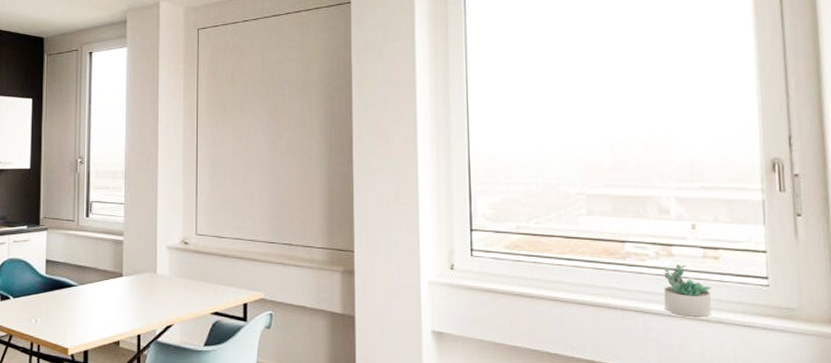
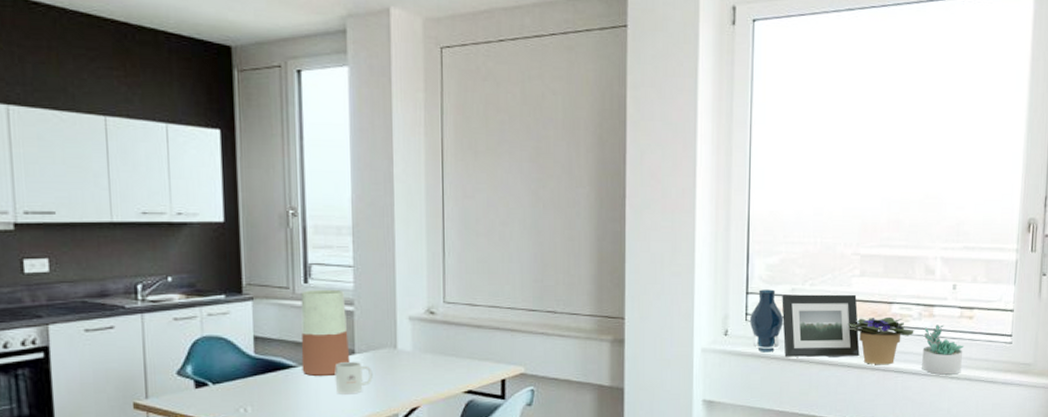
vase: none [81,222,119,294] -> present [300,289,351,376]
mug: none [106,284,136,311] -> present [334,362,373,395]
vase: none [475,227,510,287] -> present [749,289,784,353]
picture frame: none [507,232,594,295] -> present [782,294,860,357]
potted flower: none [578,255,652,304] -> present [847,316,914,365]

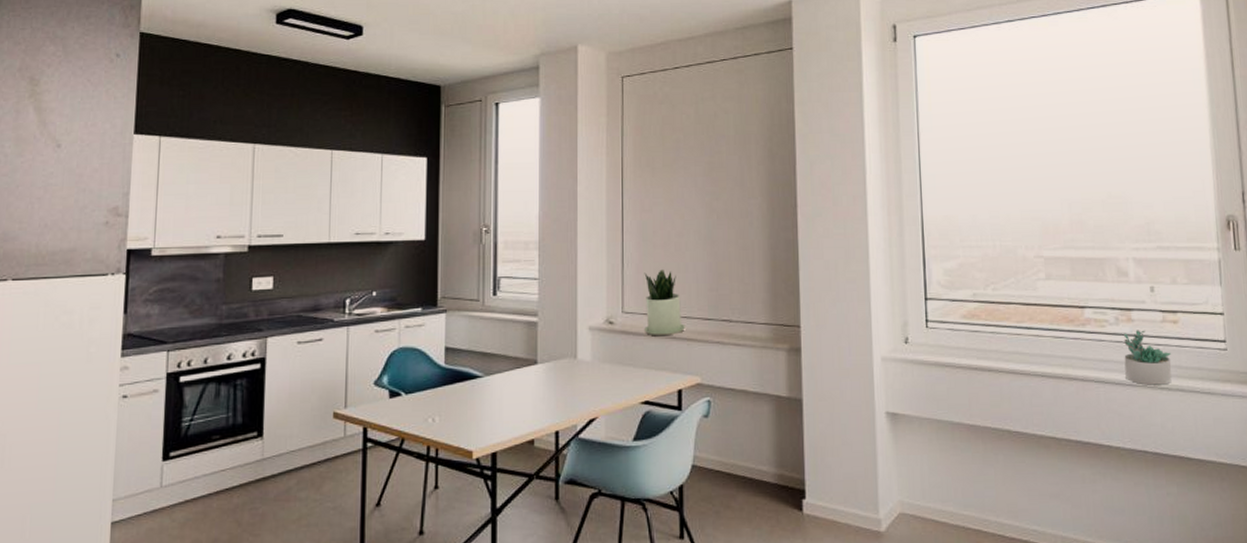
vase: present [300,289,351,376] -> none [487,301,533,386]
mug: present [334,362,373,395] -> none [518,372,554,405]
planter: none [466,259,509,327] -> present [643,269,685,336]
vase: present [749,289,784,353] -> none [930,295,967,361]
picture frame: present [782,294,860,357] -> none [963,298,1054,366]
potted flower: present [847,316,914,365] -> none [1037,322,1112,375]

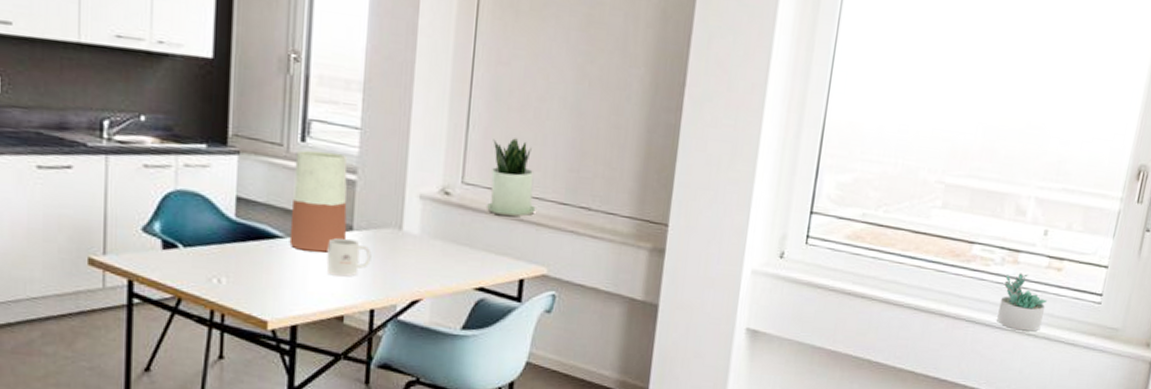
vase: none [487,301,533,386] -> present [289,150,348,253]
mug: none [518,372,554,405] -> present [326,238,372,277]

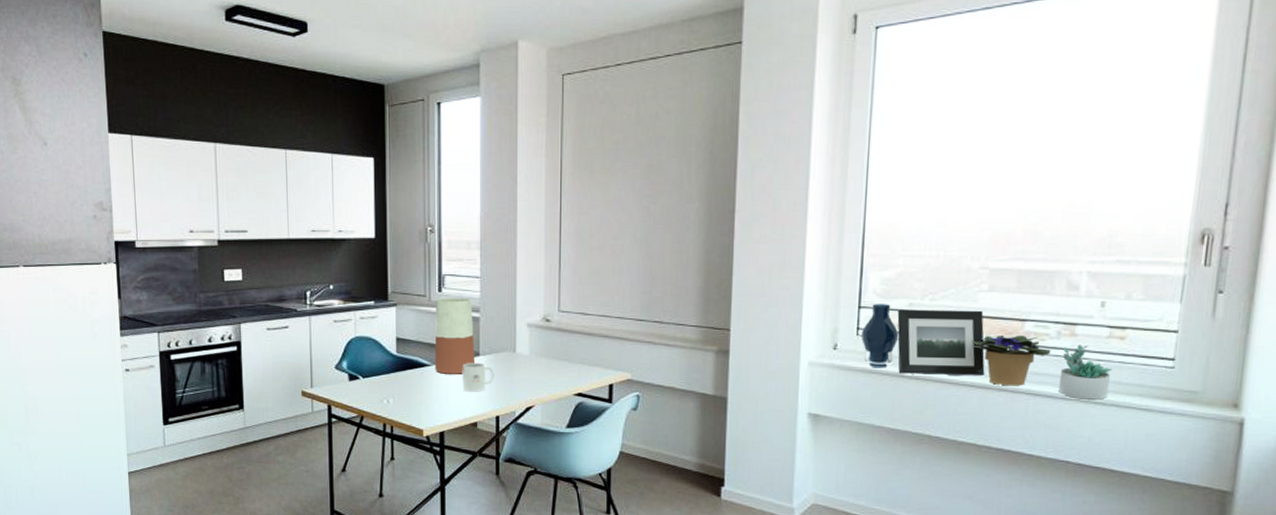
planter: present [485,138,536,217] -> none [578,271,618,335]
vase: none [809,210,850,283] -> present [861,304,899,368]
picture frame: none [844,219,935,300] -> present [897,309,985,376]
potted flower: none [920,256,994,313] -> present [971,335,1051,386]

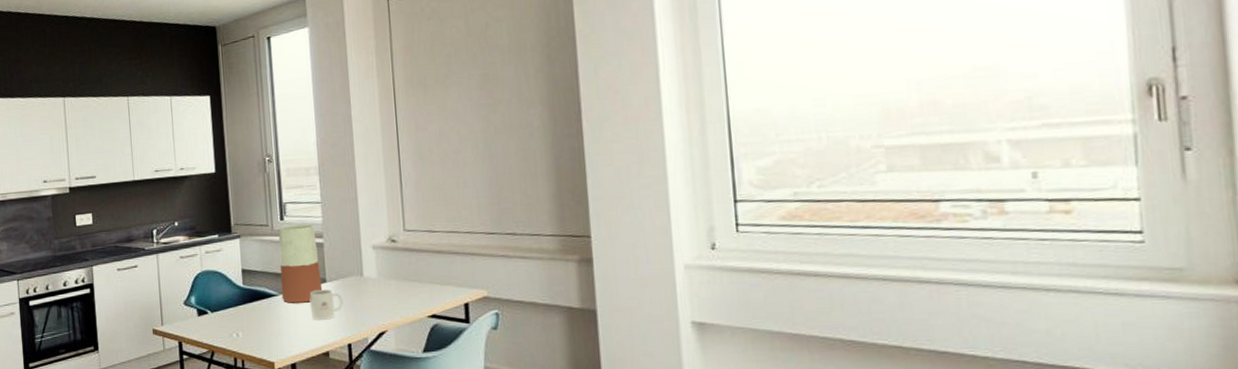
vase: present [861,304,899,368] -> none [741,195,787,267]
picture frame: present [897,309,985,376] -> none [781,193,899,271]
potted flower: present [971,335,1051,386] -> none [876,217,978,277]
succulent plant: present [1059,345,1112,400] -> none [994,223,1062,287]

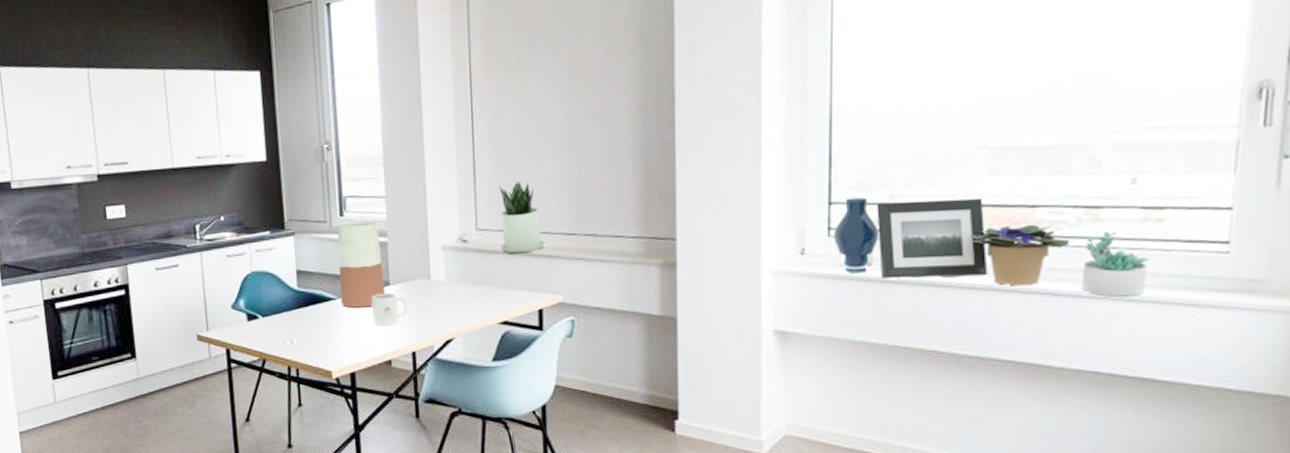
planter: none [423,186,468,252] -> present [498,181,545,254]
vase: none [741,195,787,267] -> present [833,197,880,274]
picture frame: none [781,193,899,271] -> present [876,197,988,279]
potted flower: none [876,217,978,277] -> present [970,224,1070,286]
succulent plant: none [994,223,1062,287] -> present [1082,231,1149,297]

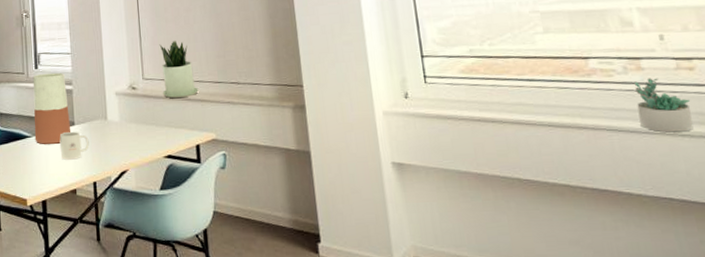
vase: present [833,197,880,274] -> none [428,51,467,114]
picture frame: present [876,197,988,279] -> none [460,51,560,118]
potted flower: present [970,224,1070,286] -> none [539,72,622,124]

